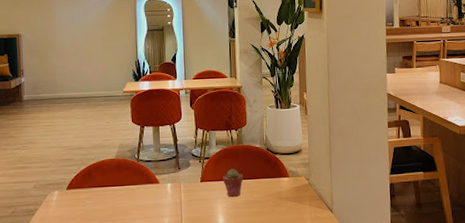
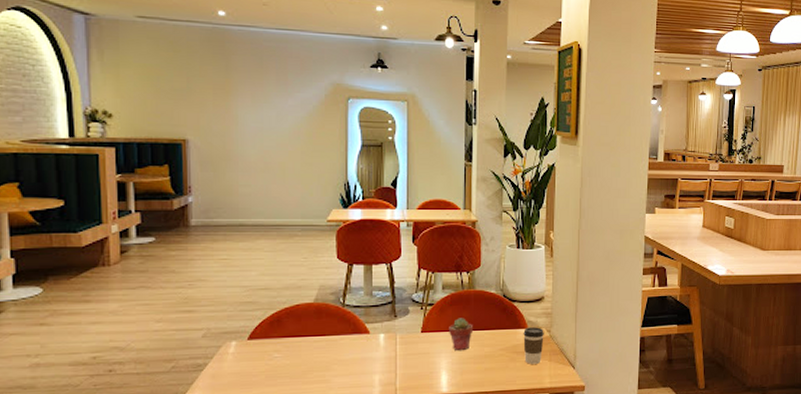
coffee cup: none [285,176,304,209] -> present [523,327,544,364]

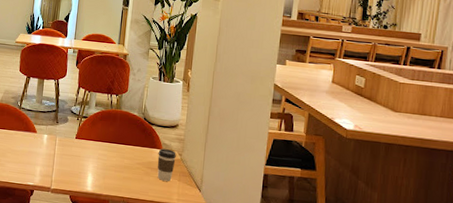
potted succulent: present [449,318,474,350] -> none [97,131,117,159]

